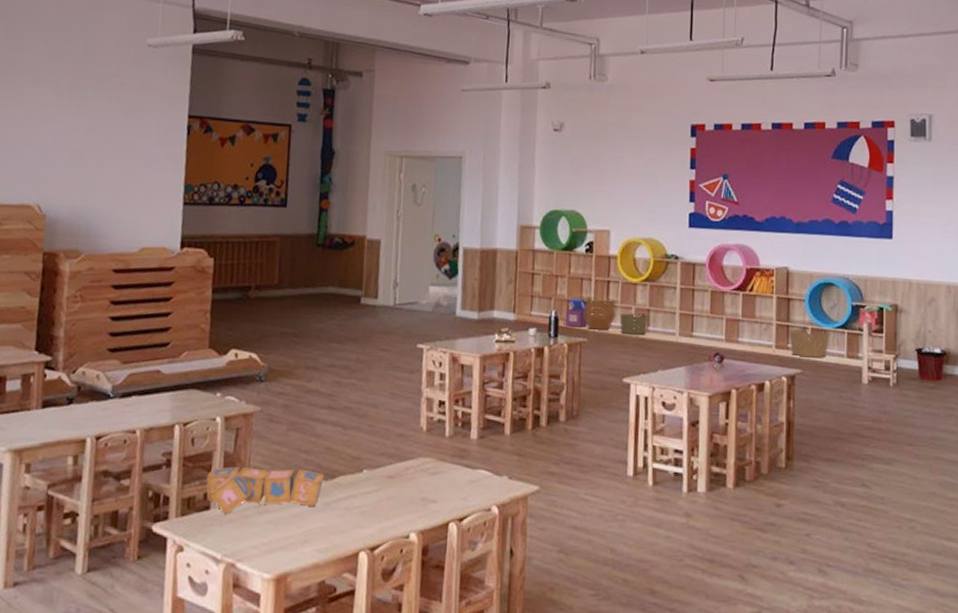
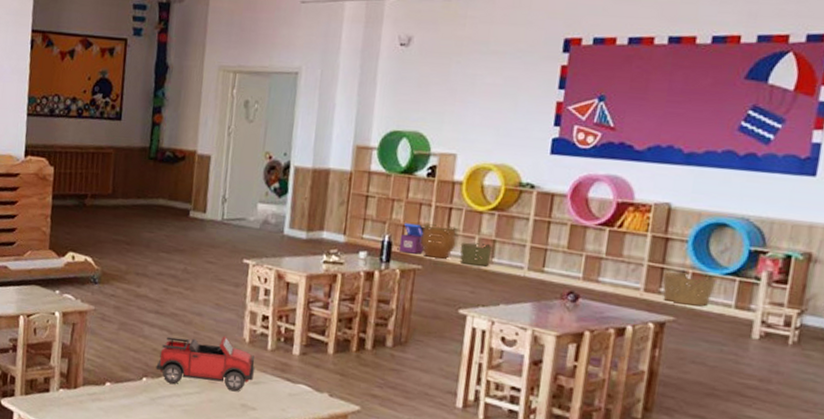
toy blocks: present [206,467,325,515] -> none [46,356,151,401]
toy truck: none [329,426,434,485] -> present [156,335,256,392]

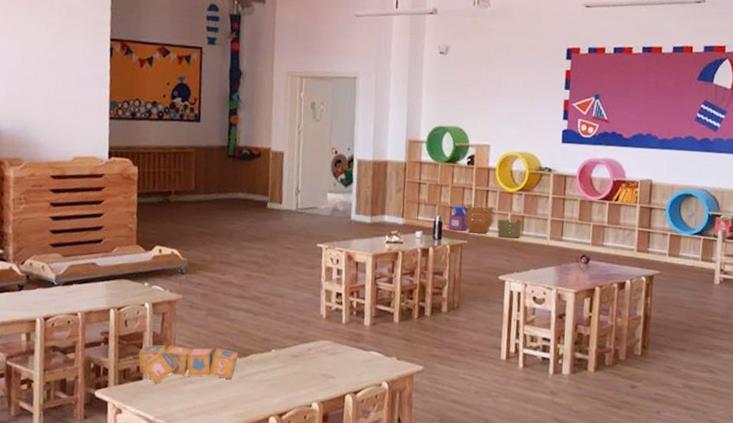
toy blocks: none [46,356,151,401] -> present [138,345,239,385]
toy truck: present [156,335,256,392] -> none [243,313,333,363]
basket: present [662,271,716,307] -> none [649,234,687,261]

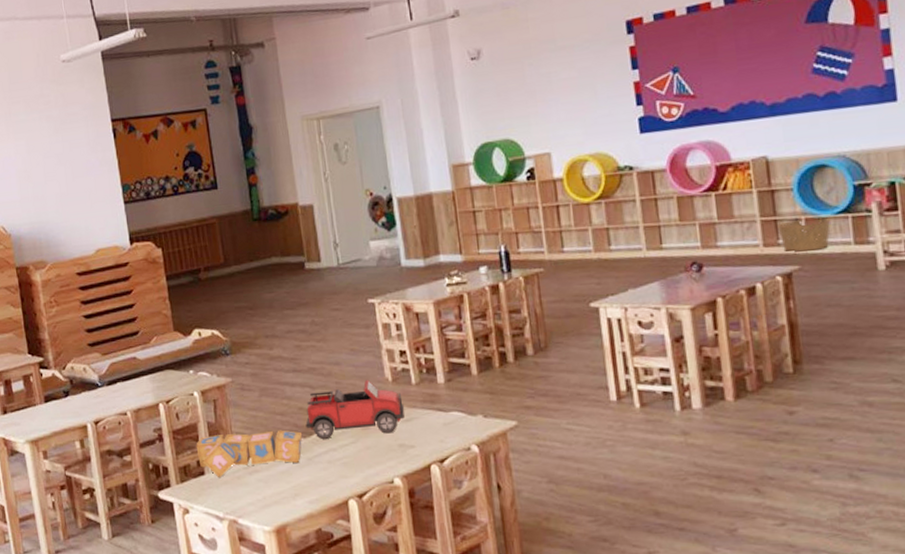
toy truck: none [243,313,333,363] -> present [305,379,405,440]
toy box: present [447,205,468,231] -> none [515,228,541,259]
basket: present [465,205,493,235] -> none [535,223,571,259]
basket: present [497,219,522,239] -> none [575,233,608,258]
basket: none [649,234,687,261] -> present [777,219,830,253]

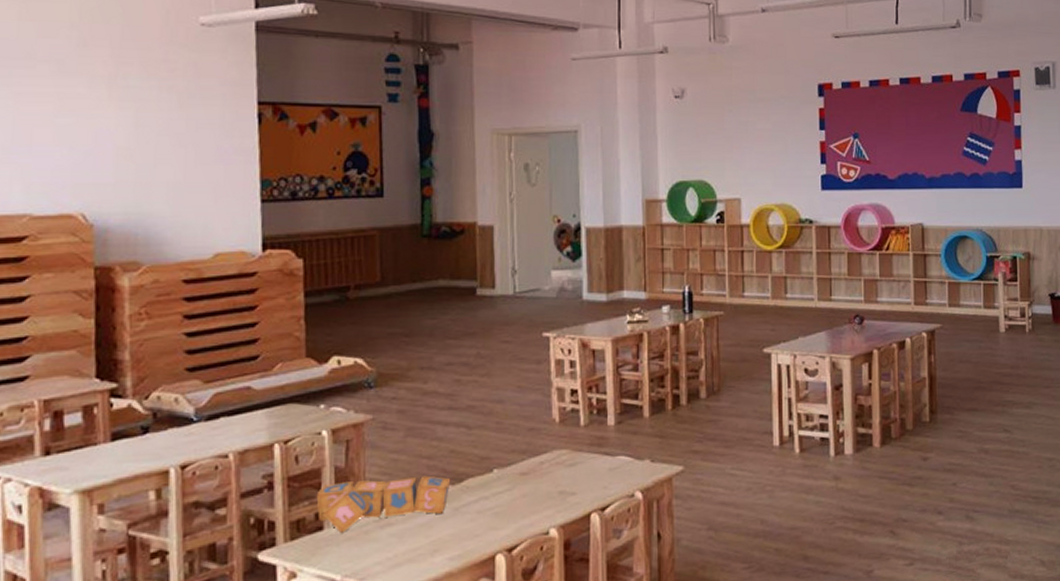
toy truck: present [305,379,405,440] -> none [456,420,570,487]
basket: present [777,219,830,253] -> none [927,283,967,312]

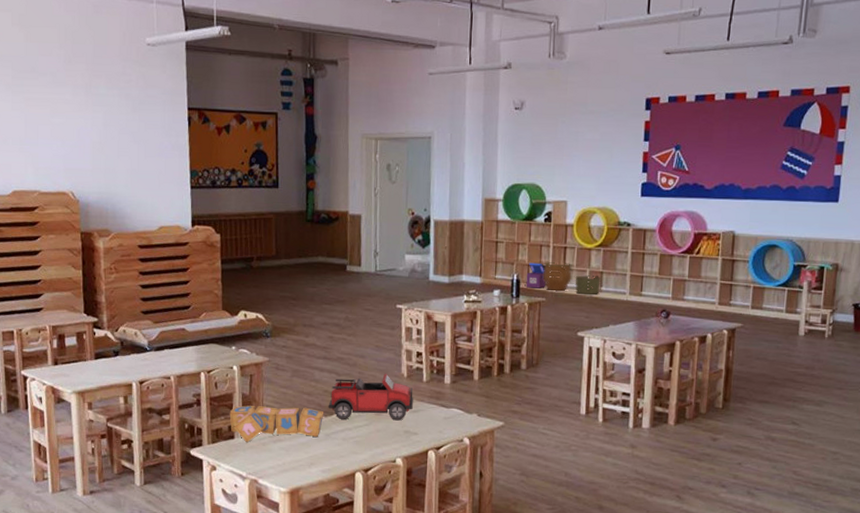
toy truck: none [456,420,570,487] -> present [328,373,414,421]
toy box: none [698,271,722,301] -> present [524,263,546,289]
basket: none [720,269,752,303] -> present [543,262,572,292]
basket: none [756,281,785,305] -> present [575,275,601,295]

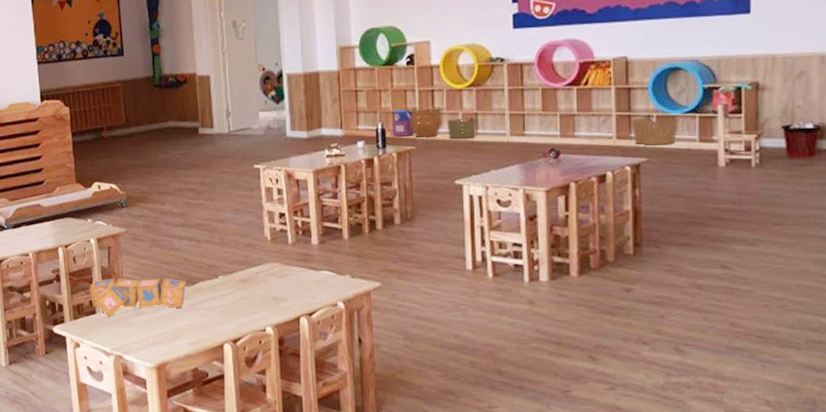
toy truck: present [328,373,414,421] -> none [190,237,281,289]
basket: none [732,287,771,313] -> present [631,117,679,146]

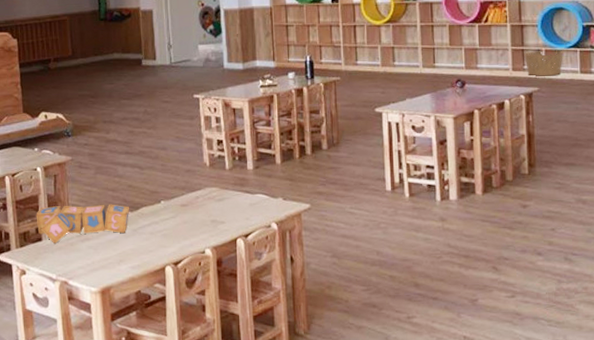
toy box: present [391,109,414,137] -> none [318,43,339,68]
basket: present [411,107,443,138] -> none [336,41,364,70]
basket: present [446,118,476,140] -> none [367,51,393,71]

